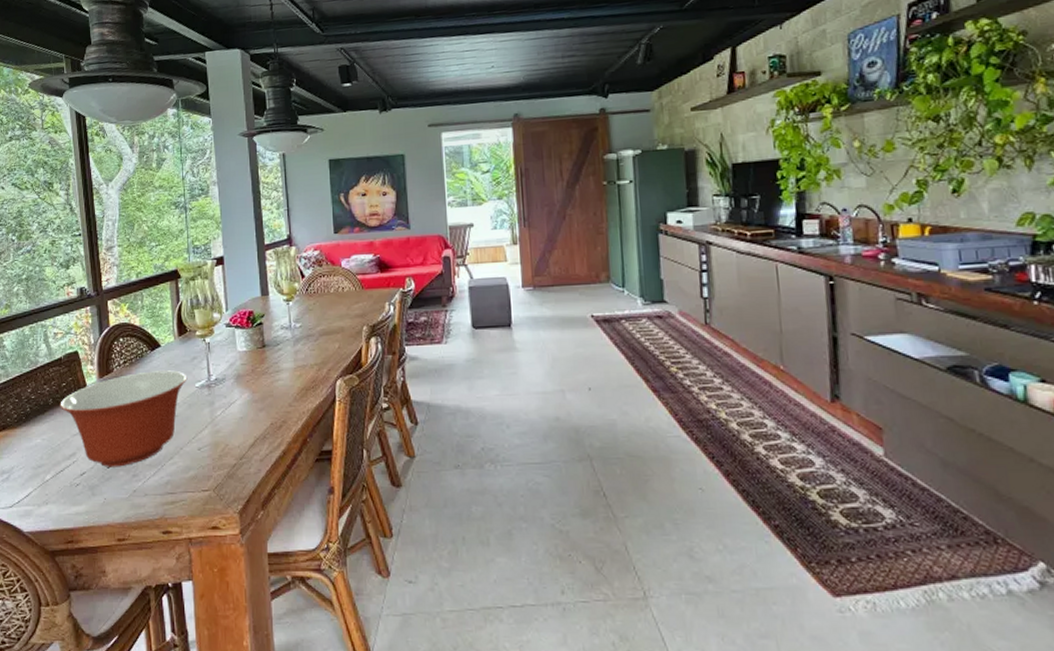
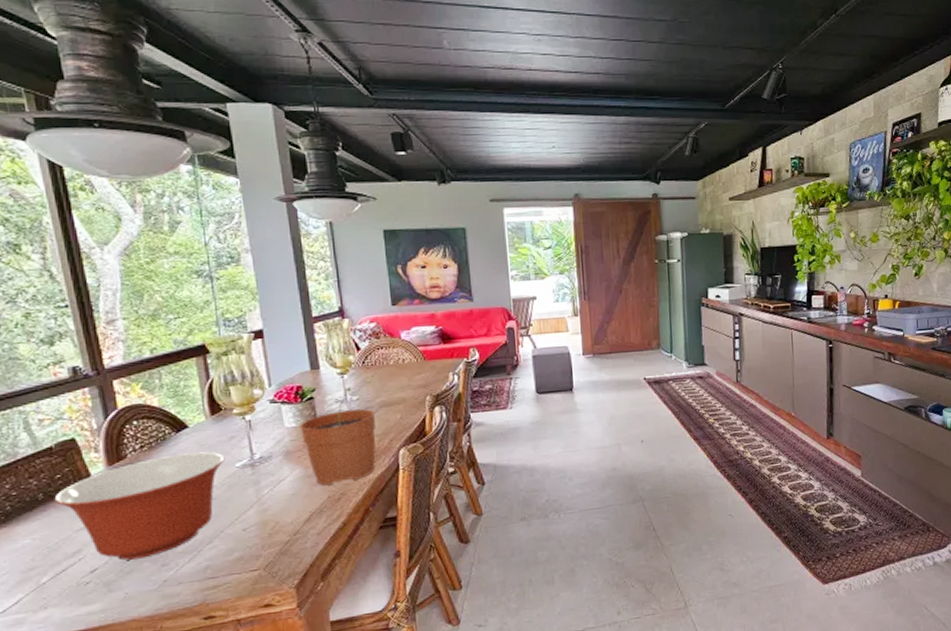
plant pot: none [250,314,316,412] -> present [300,387,376,486]

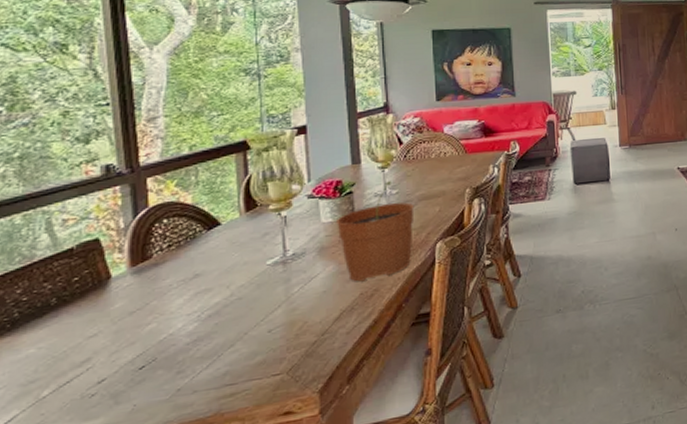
mixing bowl: present [54,451,225,560] -> none [68,249,256,369]

